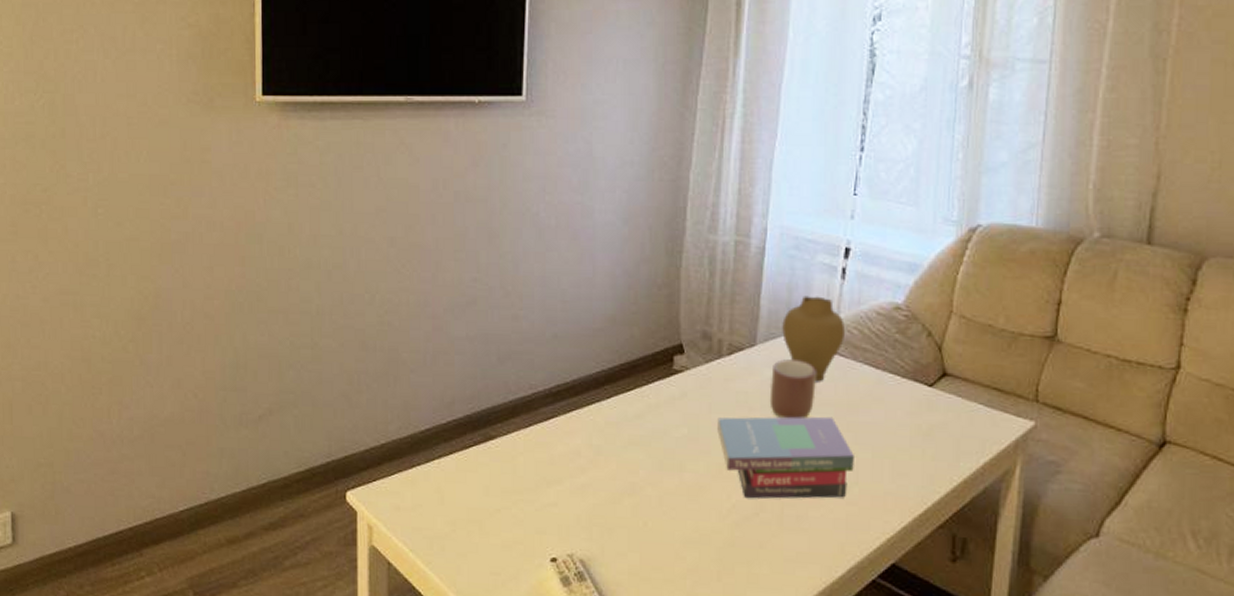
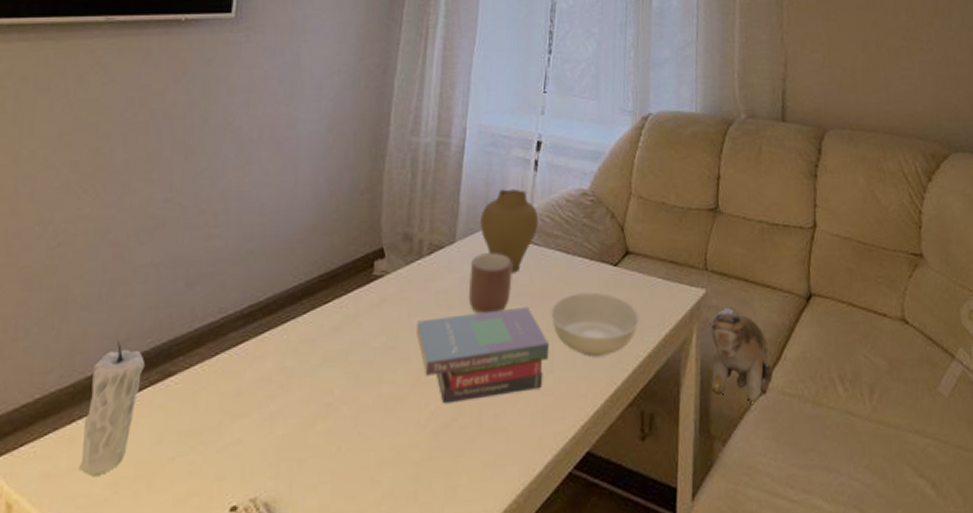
candle: none [422,403,469,515] -> present [79,341,146,477]
bowl: none [856,408,956,475] -> present [550,291,640,356]
plush toy: none [1031,443,1109,543] -> present [704,306,773,402]

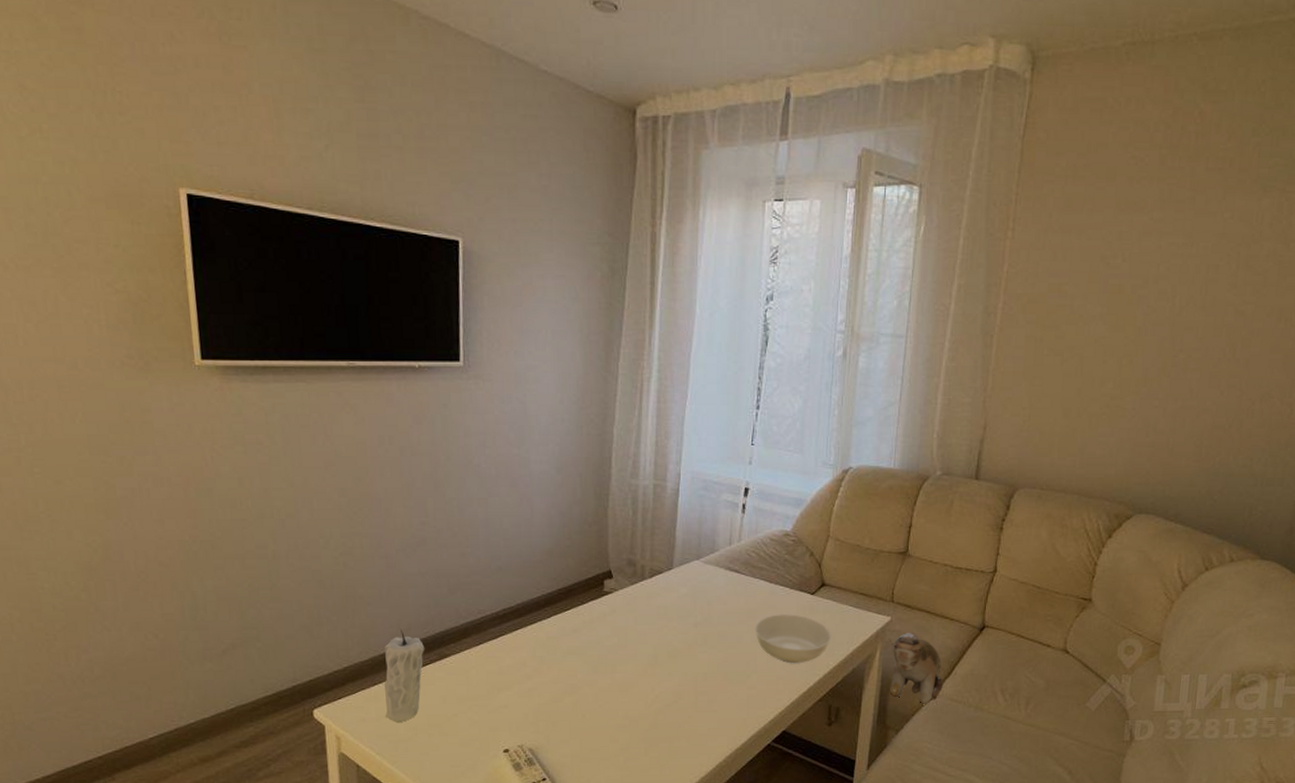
books: present [417,306,549,404] -> none [642,622,753,690]
mug: present [468,253,514,314] -> none [684,579,723,626]
vase: present [480,188,539,273] -> none [694,527,746,596]

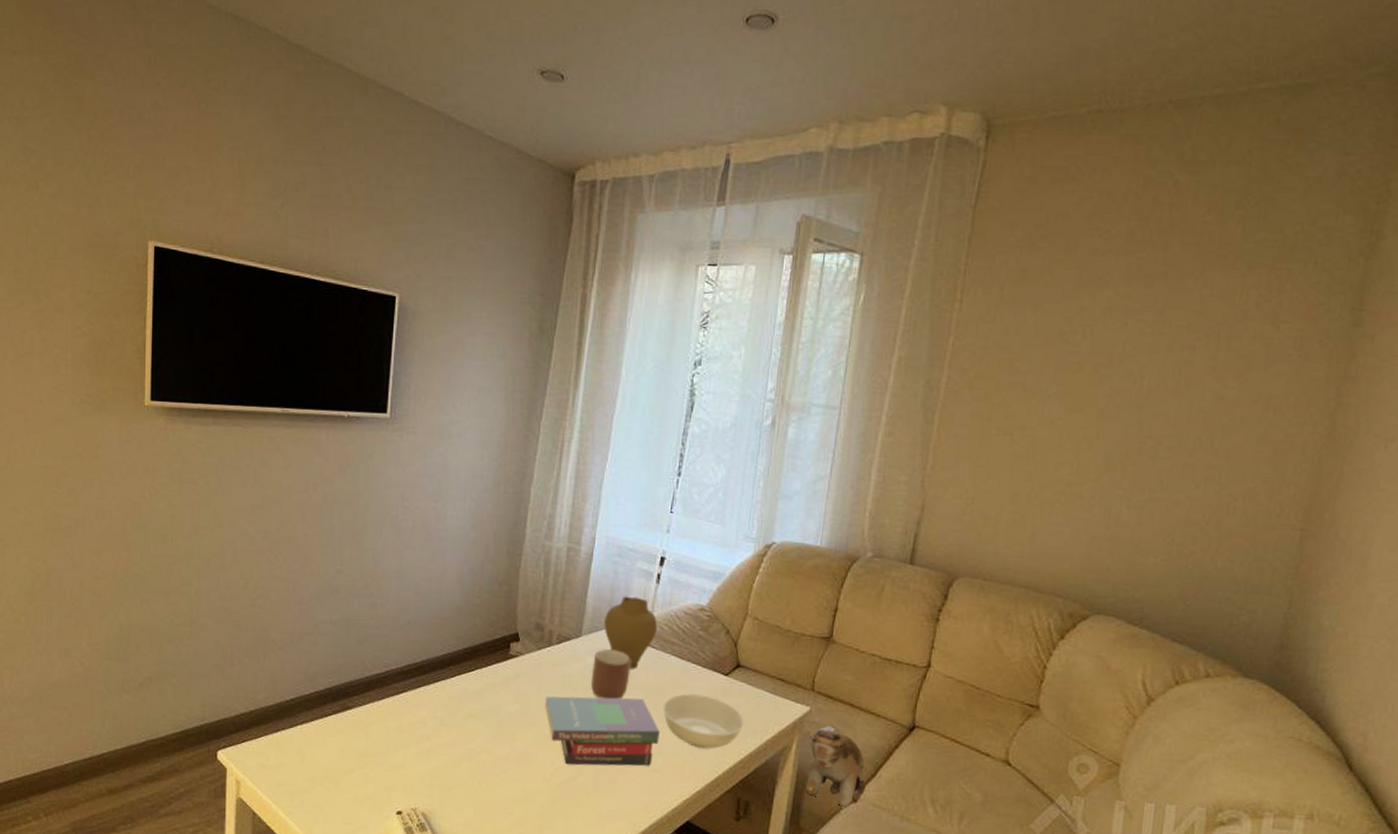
candle: present [383,630,425,723] -> none [285,677,329,773]
books: none [642,622,753,690] -> present [545,696,660,766]
mug: none [684,579,723,626] -> present [590,649,632,700]
vase: none [694,527,746,596] -> present [604,596,658,669]

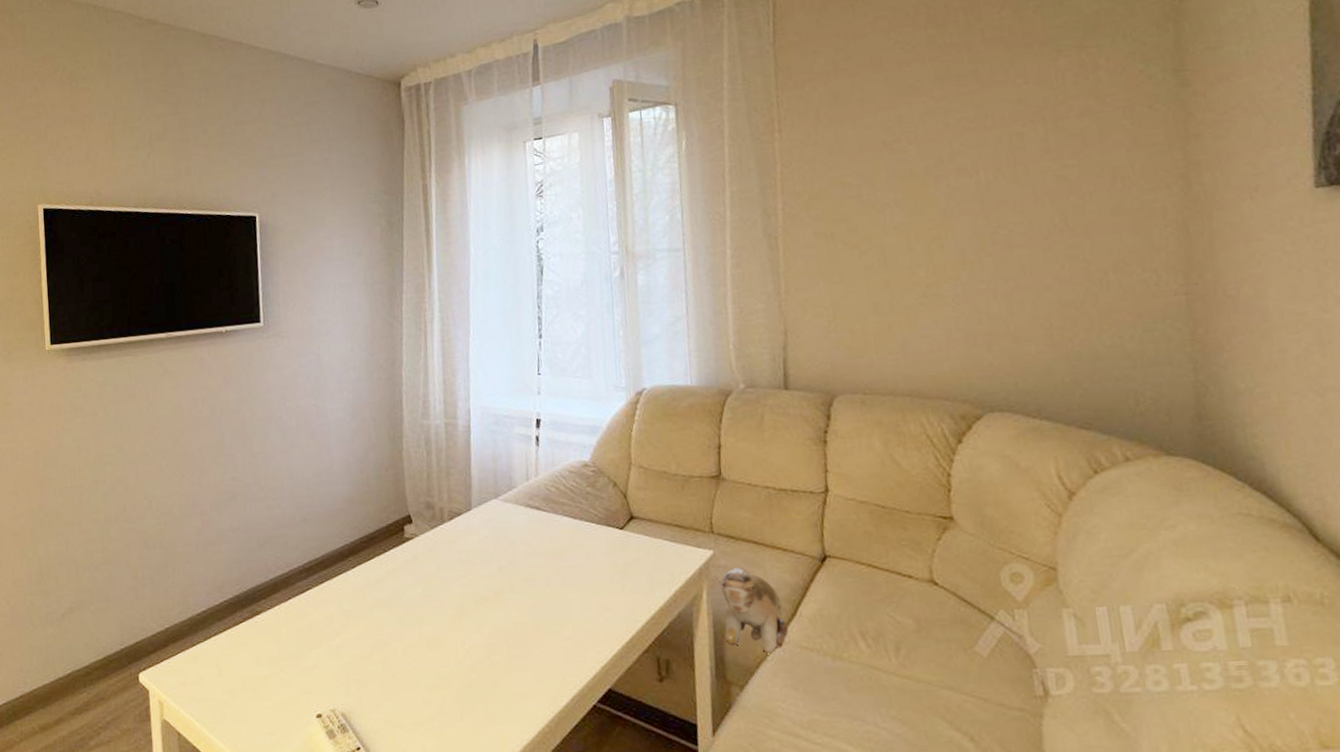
books: present [545,696,660,766] -> none [446,564,566,644]
mug: present [590,649,632,700] -> none [487,518,526,571]
vase: present [604,596,658,669] -> none [491,462,545,536]
bowl: present [662,693,745,748] -> none [563,552,649,608]

